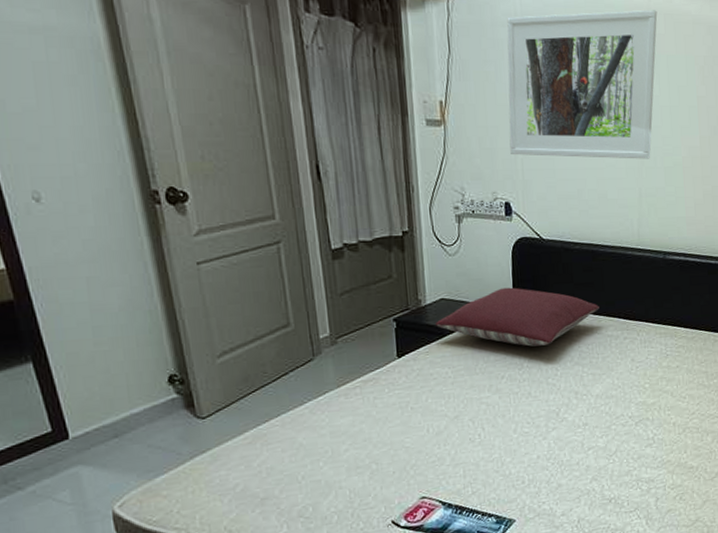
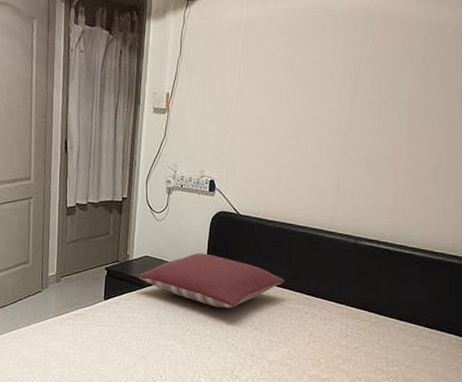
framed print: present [507,9,658,159] -> none [221,13,377,150]

